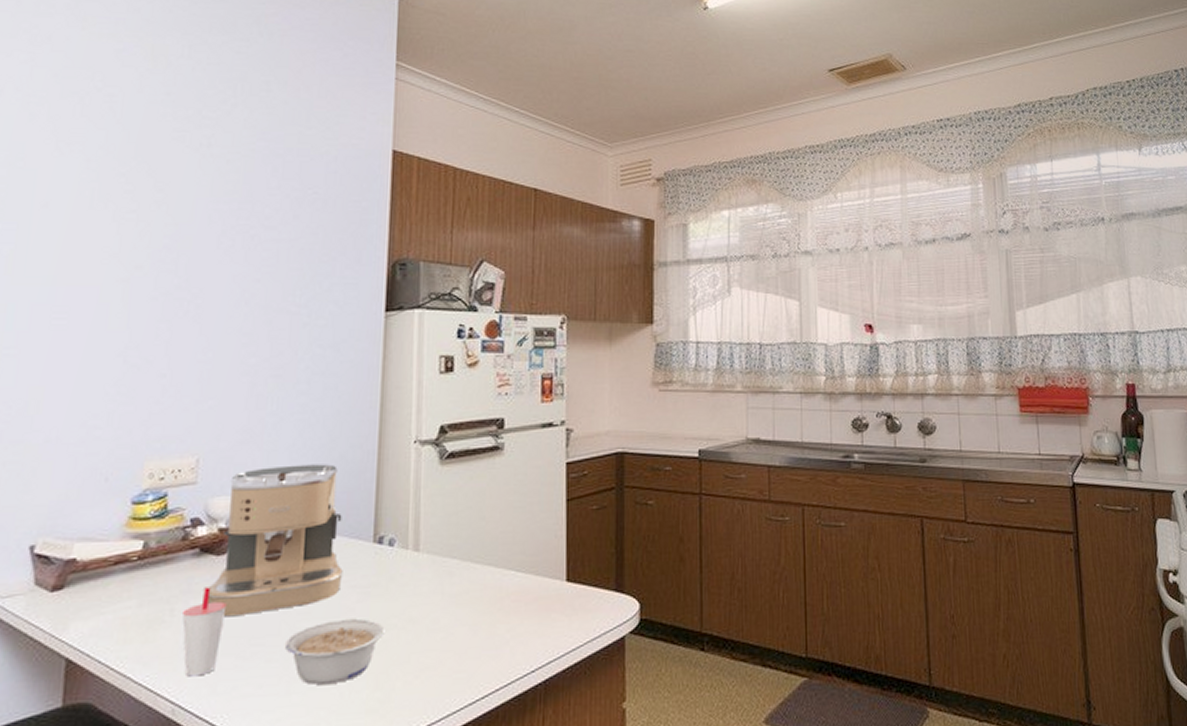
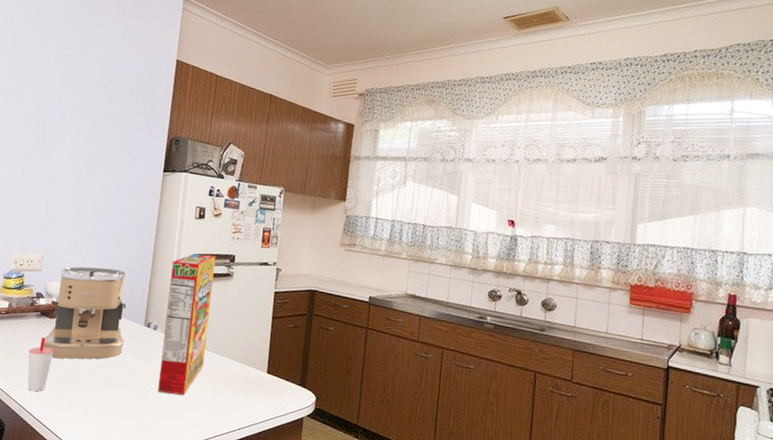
legume: present [286,619,385,685] -> none [86,372,147,412]
cereal box: none [402,423,476,641] -> present [158,253,215,395]

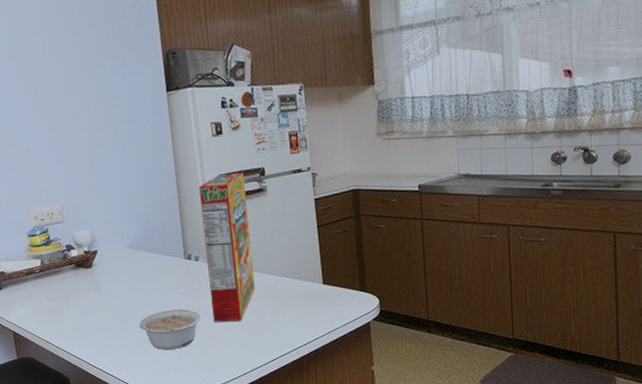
cup: present [27,337,54,392] -> none [72,289,100,343]
coffee maker: present [42,266,126,359] -> none [85,206,168,308]
legume: none [86,372,147,412] -> present [139,309,202,349]

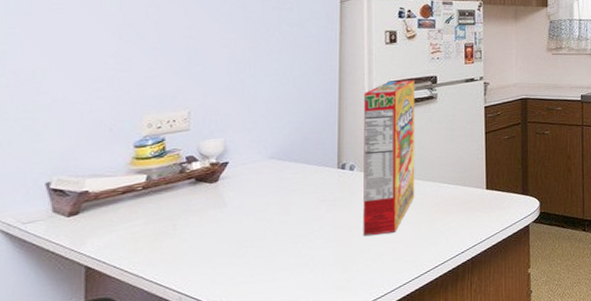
legume: present [139,309,202,349] -> none [271,224,349,272]

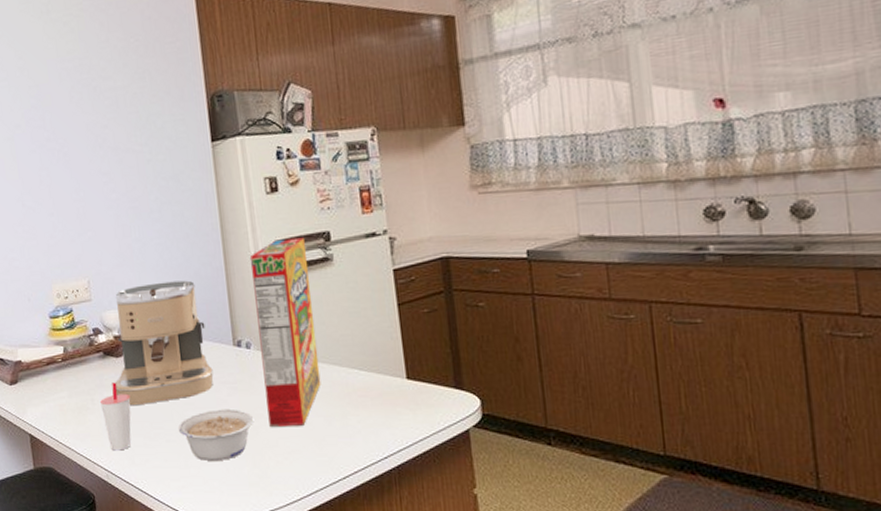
cup: none [182,207,221,273] -> present [99,382,132,451]
coffee maker: none [203,112,314,228] -> present [114,280,214,406]
legume: none [271,224,349,272] -> present [179,410,254,461]

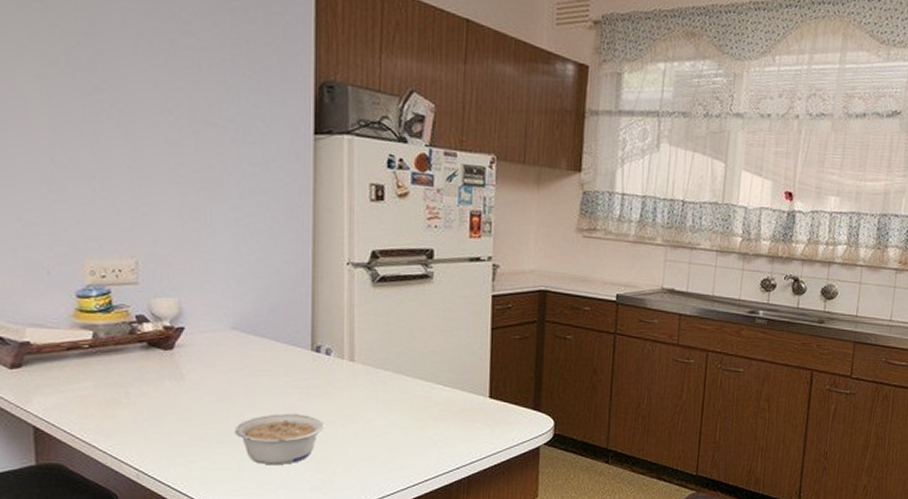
cup: present [99,382,132,451] -> none [136,376,178,450]
coffee maker: present [114,280,214,406] -> none [158,275,284,404]
cereal box: present [251,237,321,428] -> none [341,249,406,435]

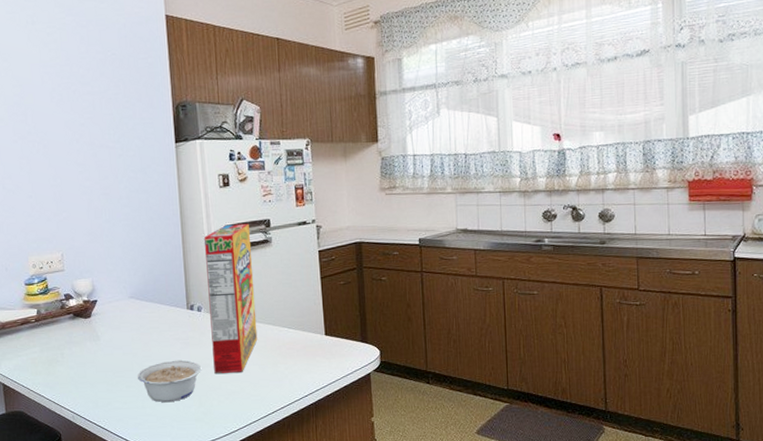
cereal box: none [341,249,406,435] -> present [204,223,258,375]

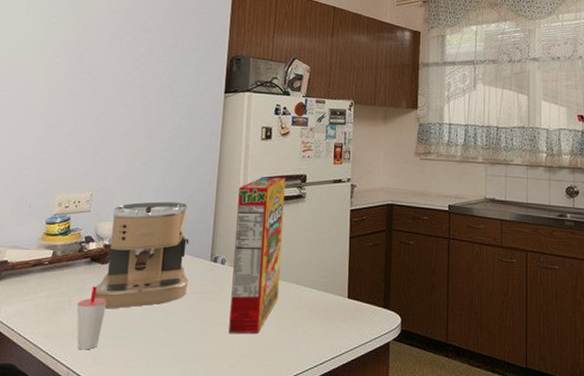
cup: none [68,339,96,396] -> present [76,286,108,350]
coffee maker: none [82,255,169,359] -> present [94,202,189,309]
legume: present [138,360,202,402] -> none [147,317,216,362]

